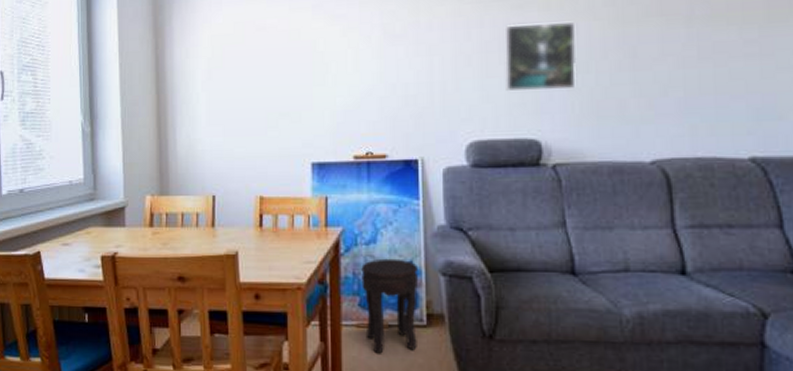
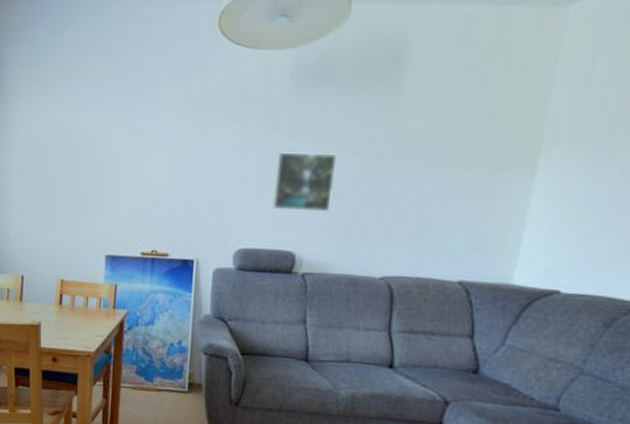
side table: present [361,258,419,354] -> none [139,337,186,411]

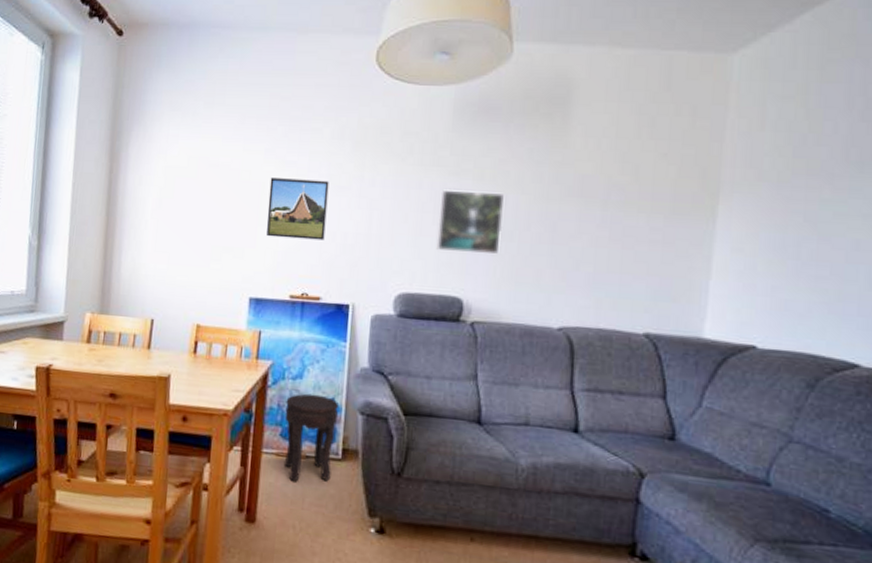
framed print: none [119,145,175,202] -> present [266,178,329,241]
side table: none [139,337,186,411] -> present [283,393,340,482]

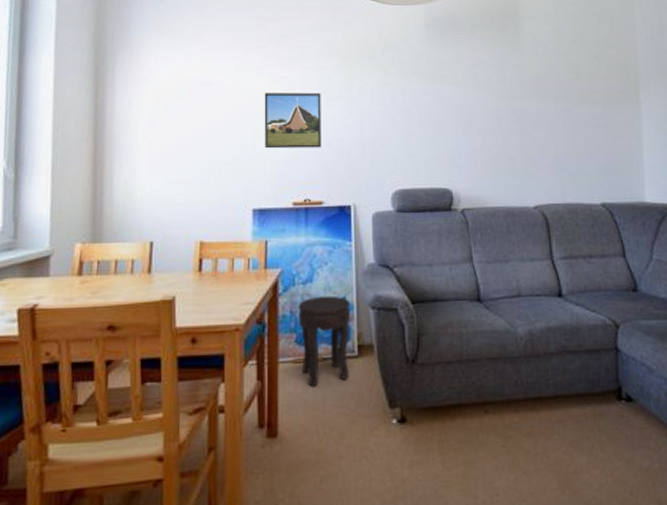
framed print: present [436,189,505,255] -> none [423,94,478,149]

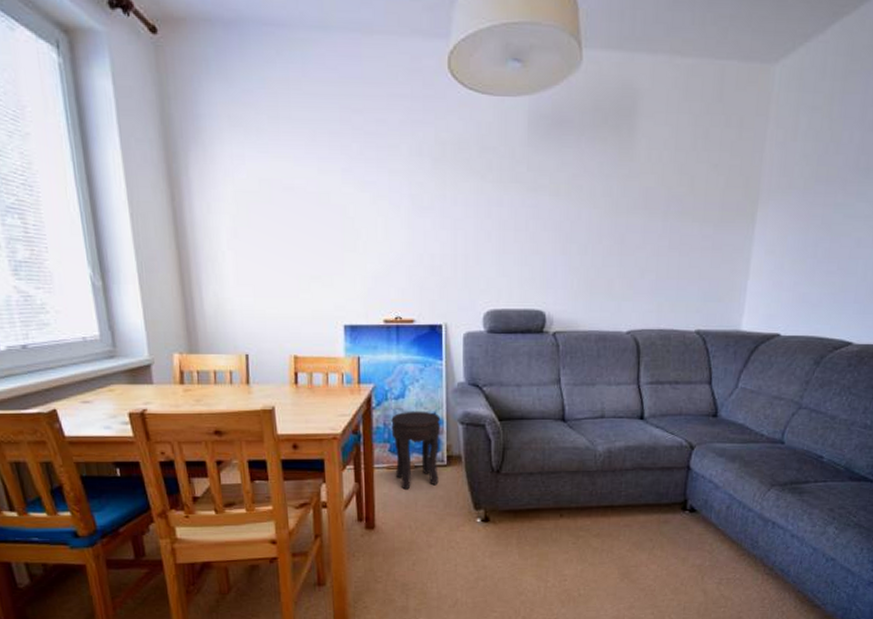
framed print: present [264,92,322,149] -> none [351,200,412,263]

